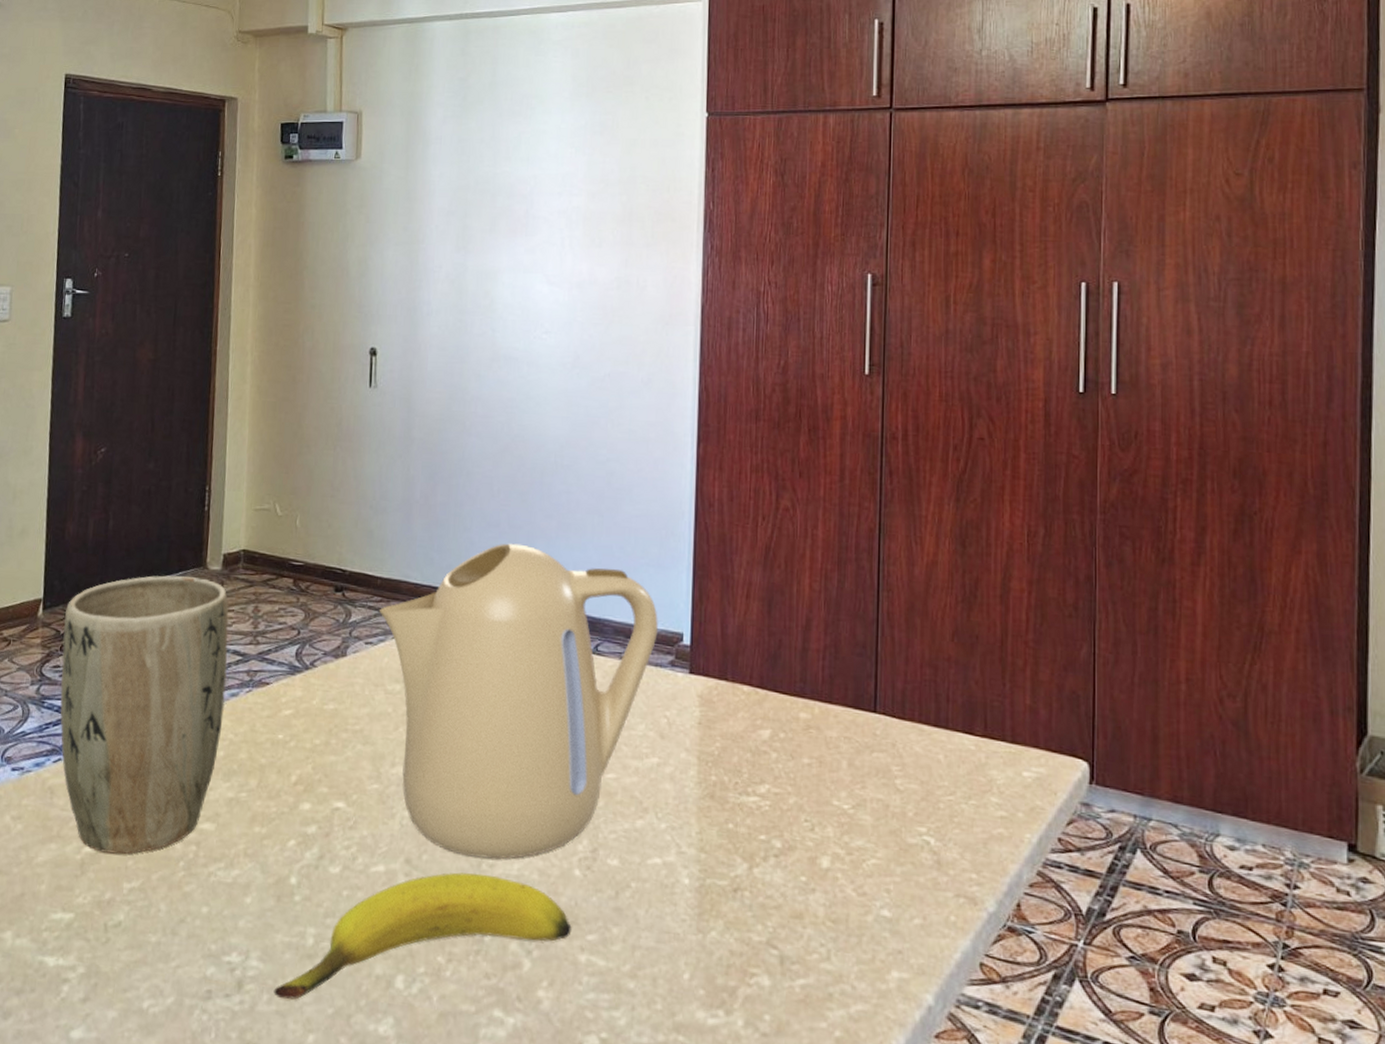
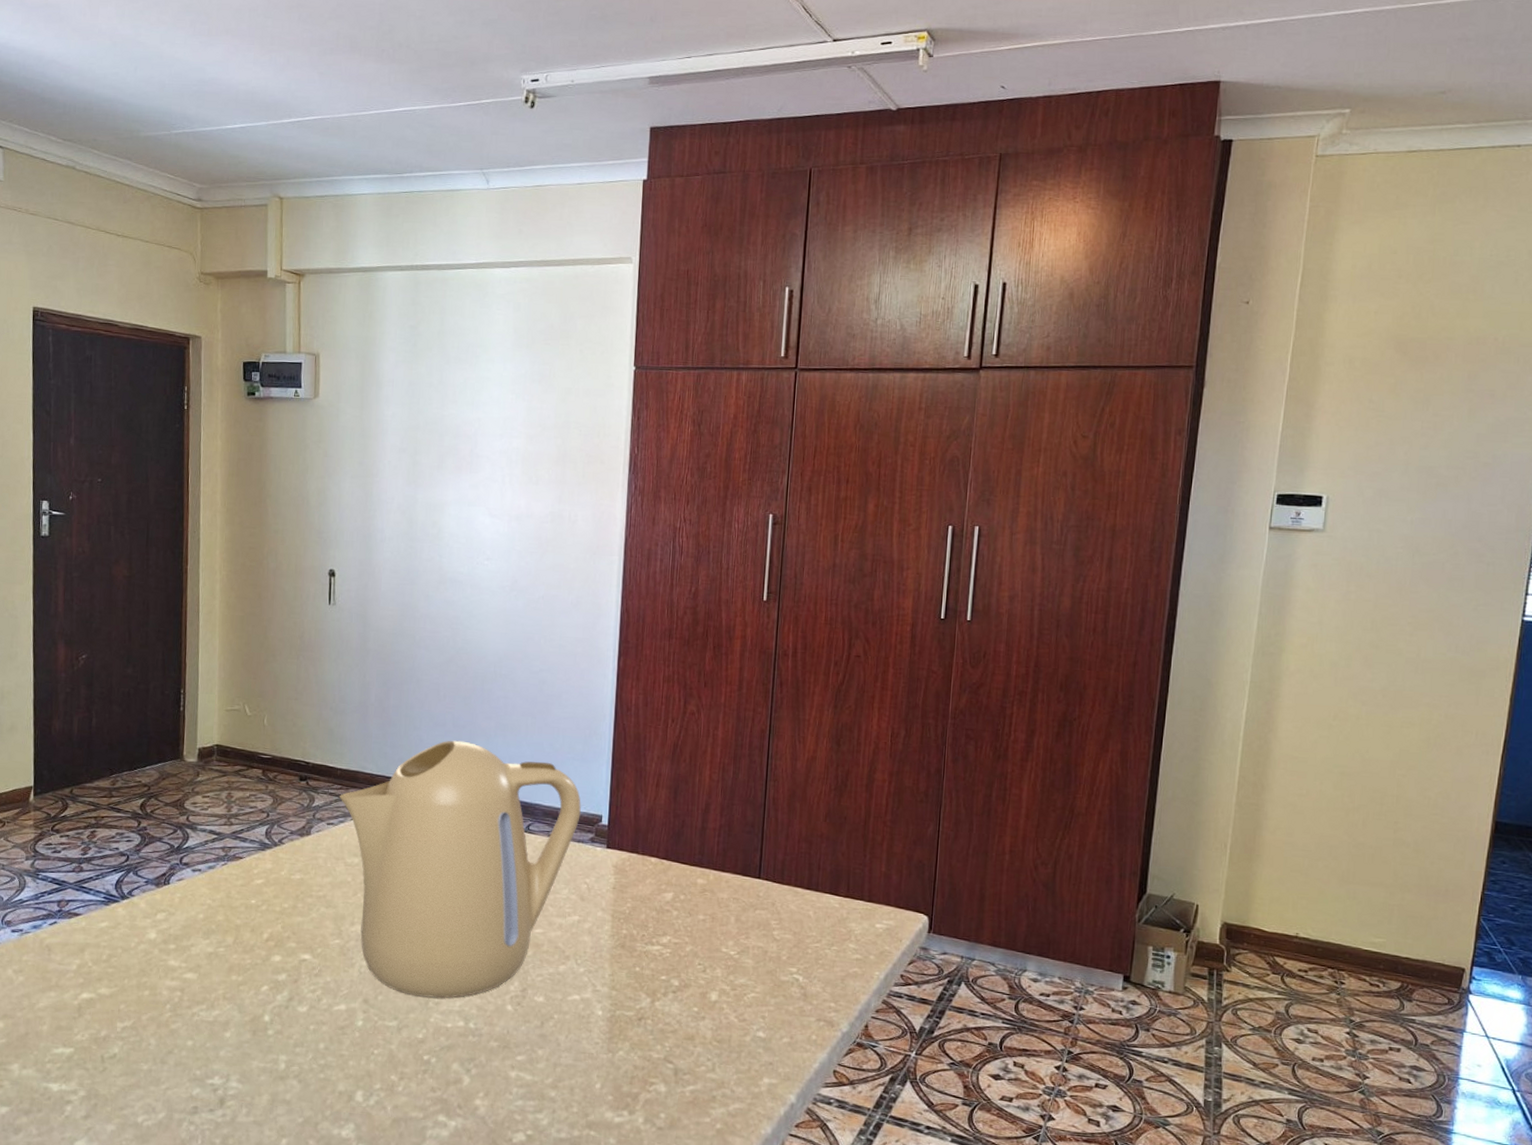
plant pot: present [60,575,229,855] -> none [53,766,205,1000]
banana: present [273,872,572,1000] -> none [251,1009,504,1112]

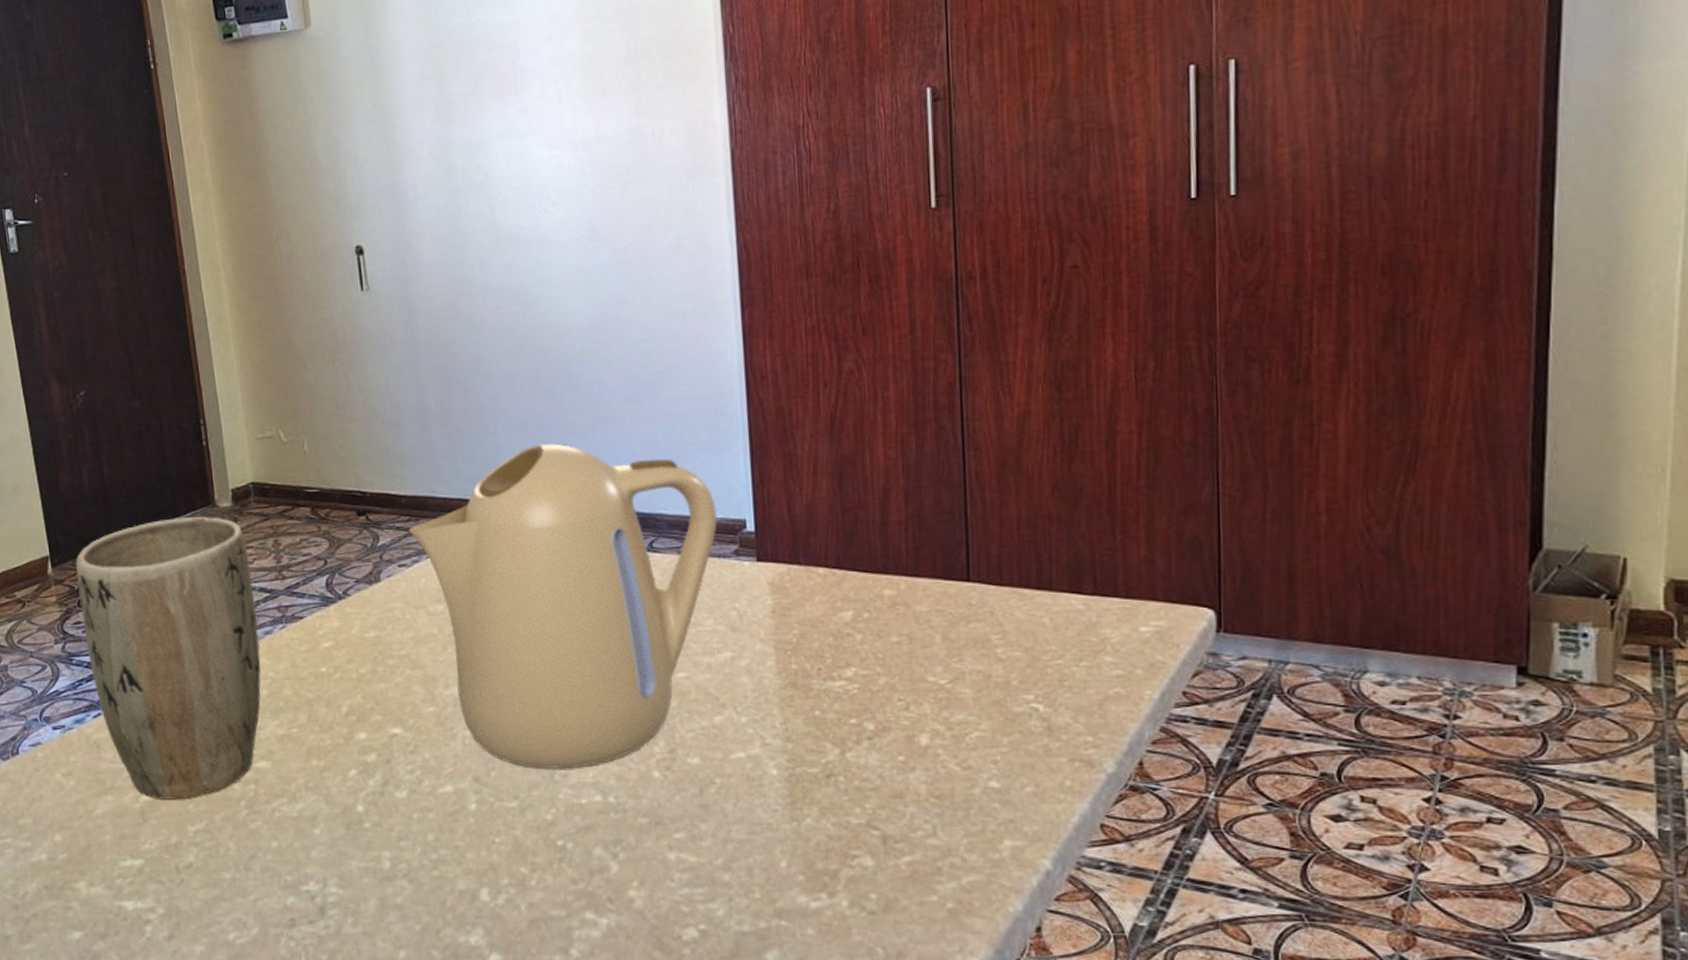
plant pot: none [53,766,205,1000] -> present [75,516,261,800]

